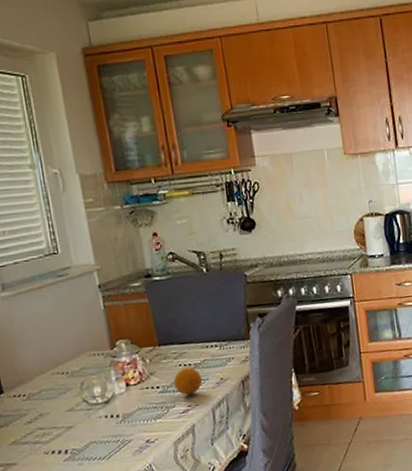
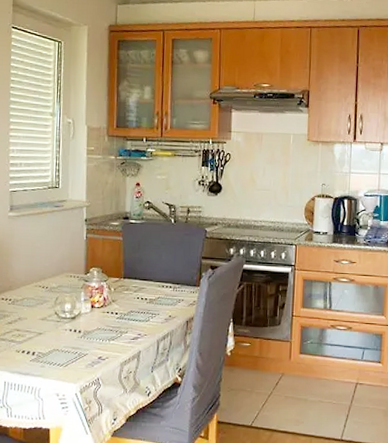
fruit: present [173,366,202,396] -> none [129,300,154,325]

